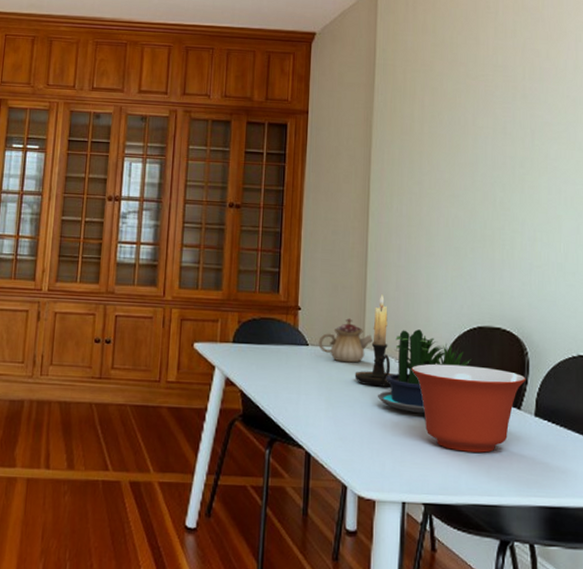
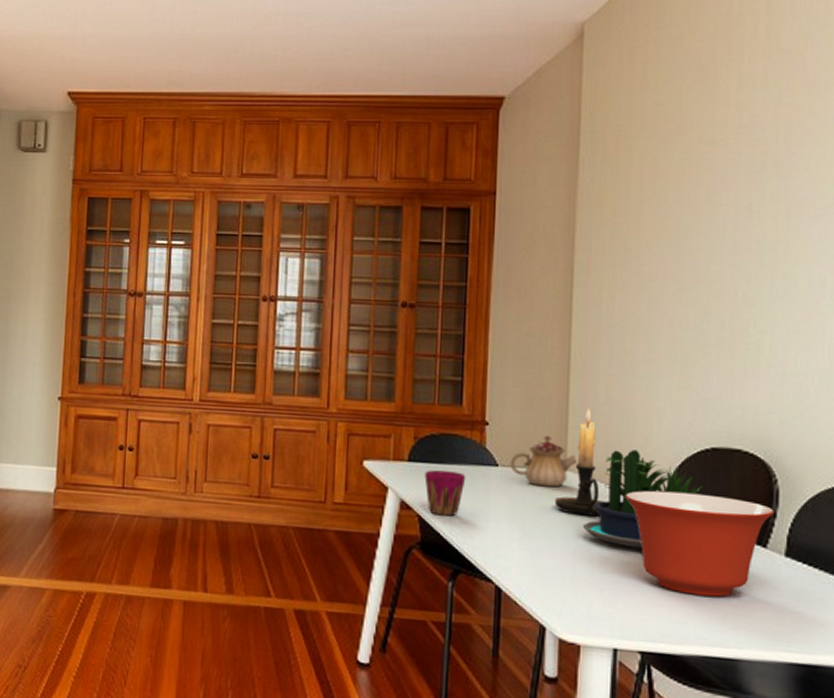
cup: none [246,350,282,391] -> present [424,470,466,516]

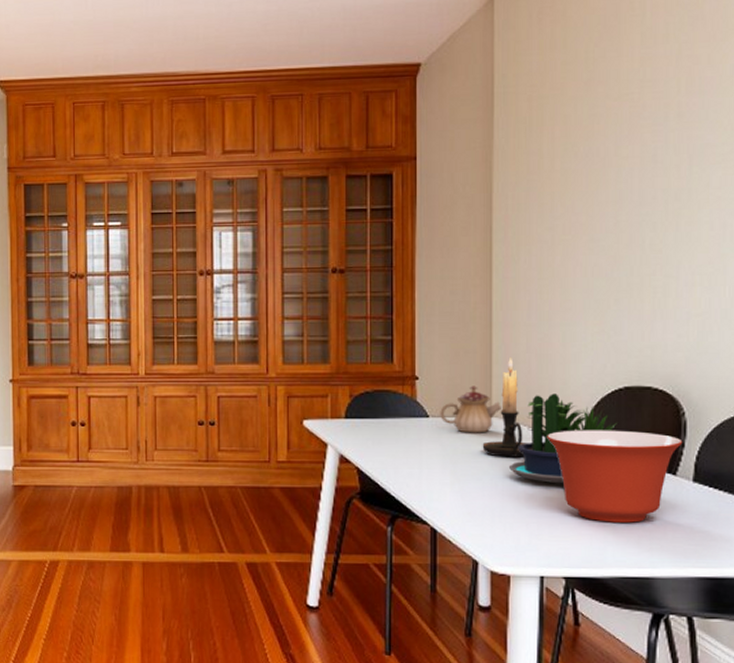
cup: present [424,470,466,516] -> none [361,425,400,467]

